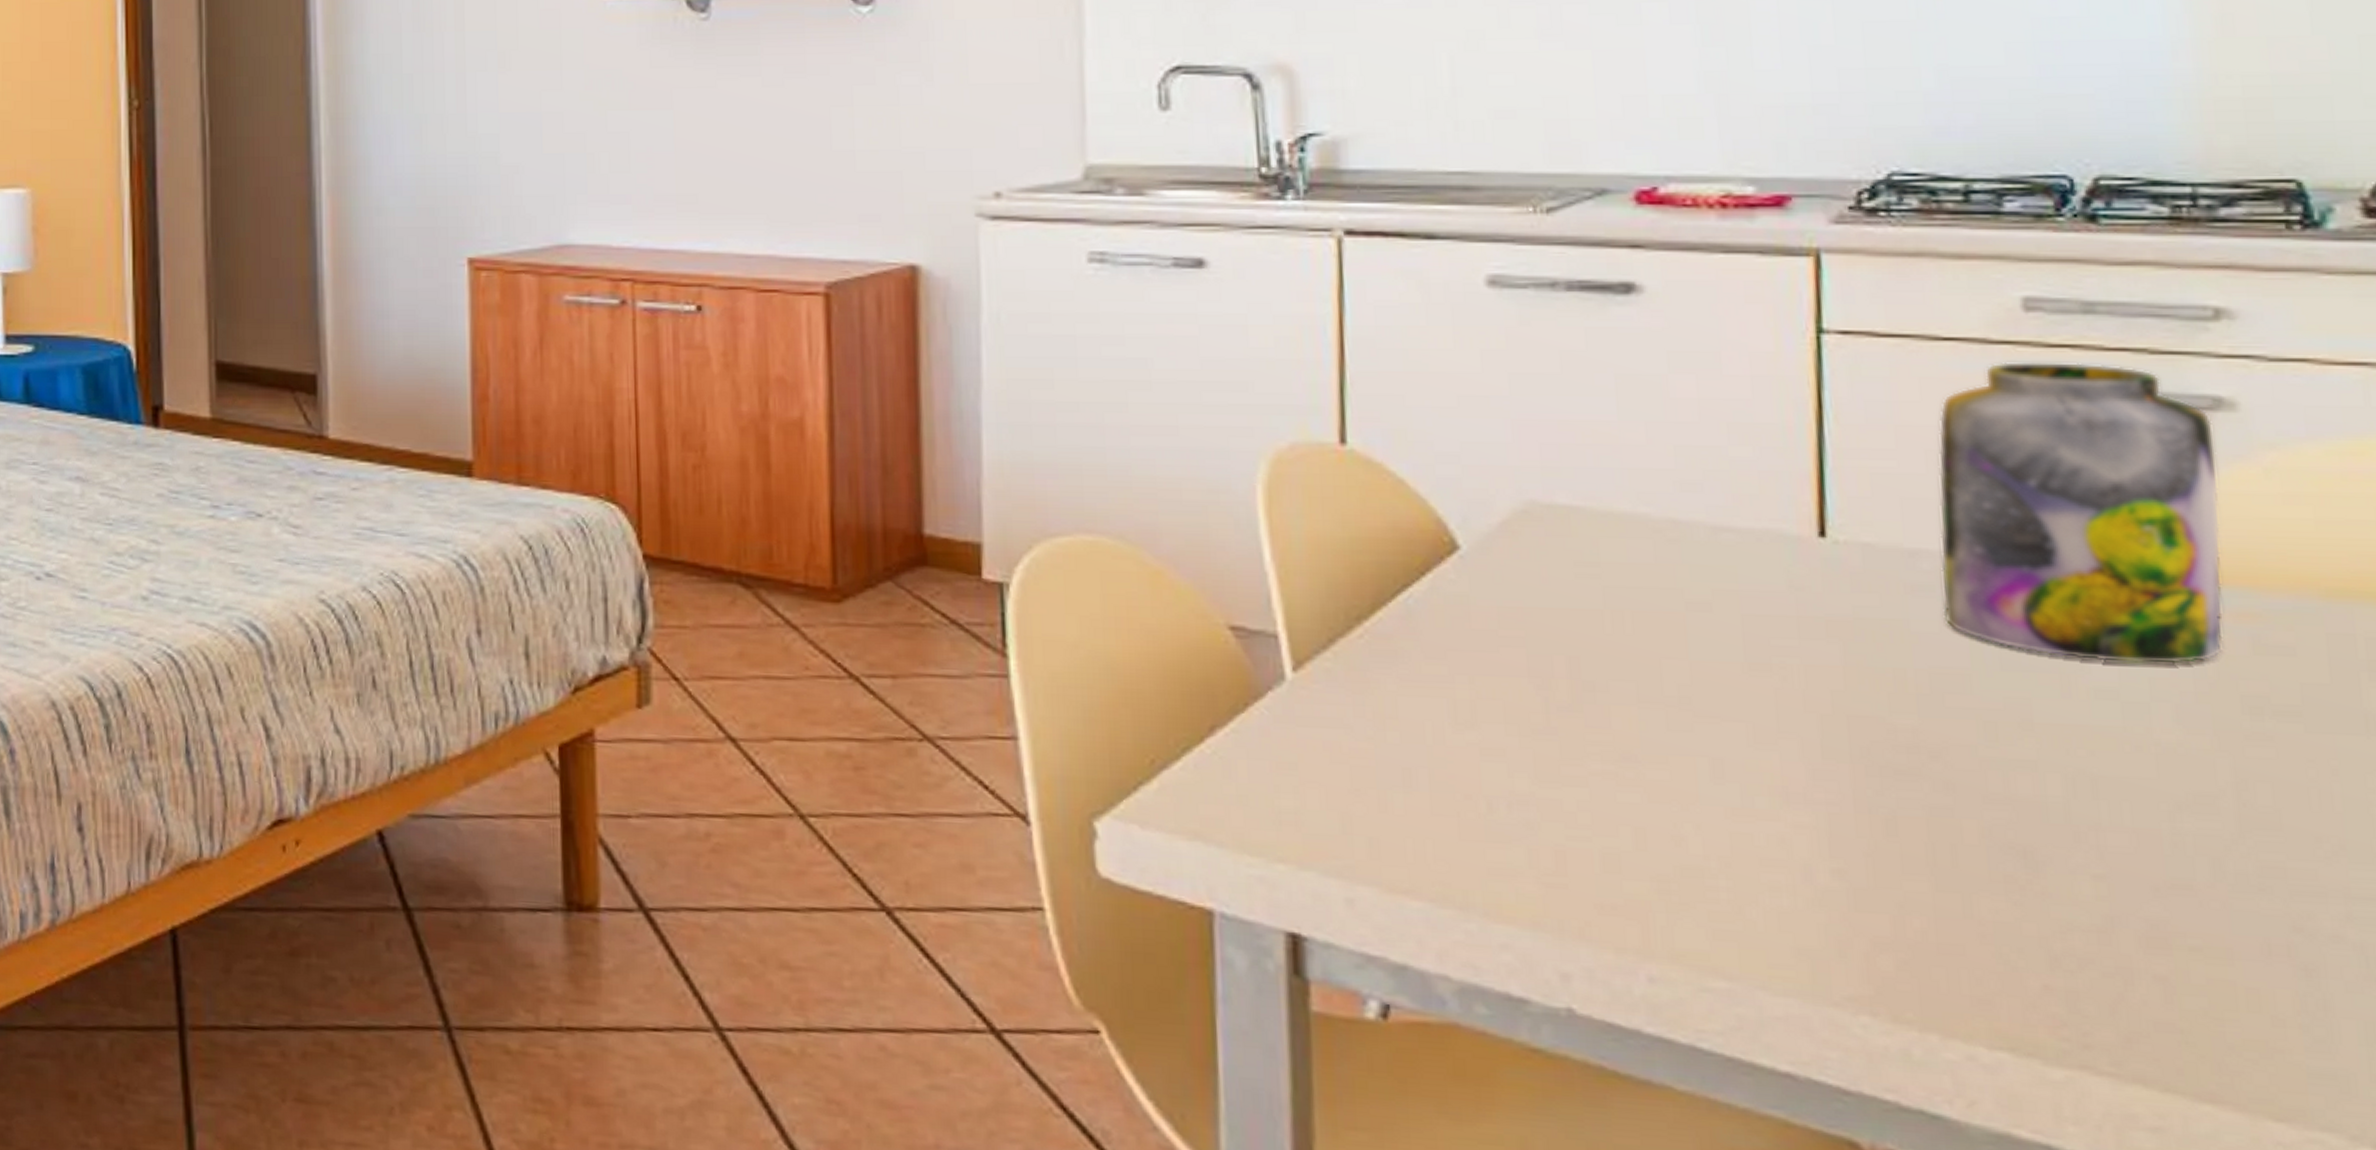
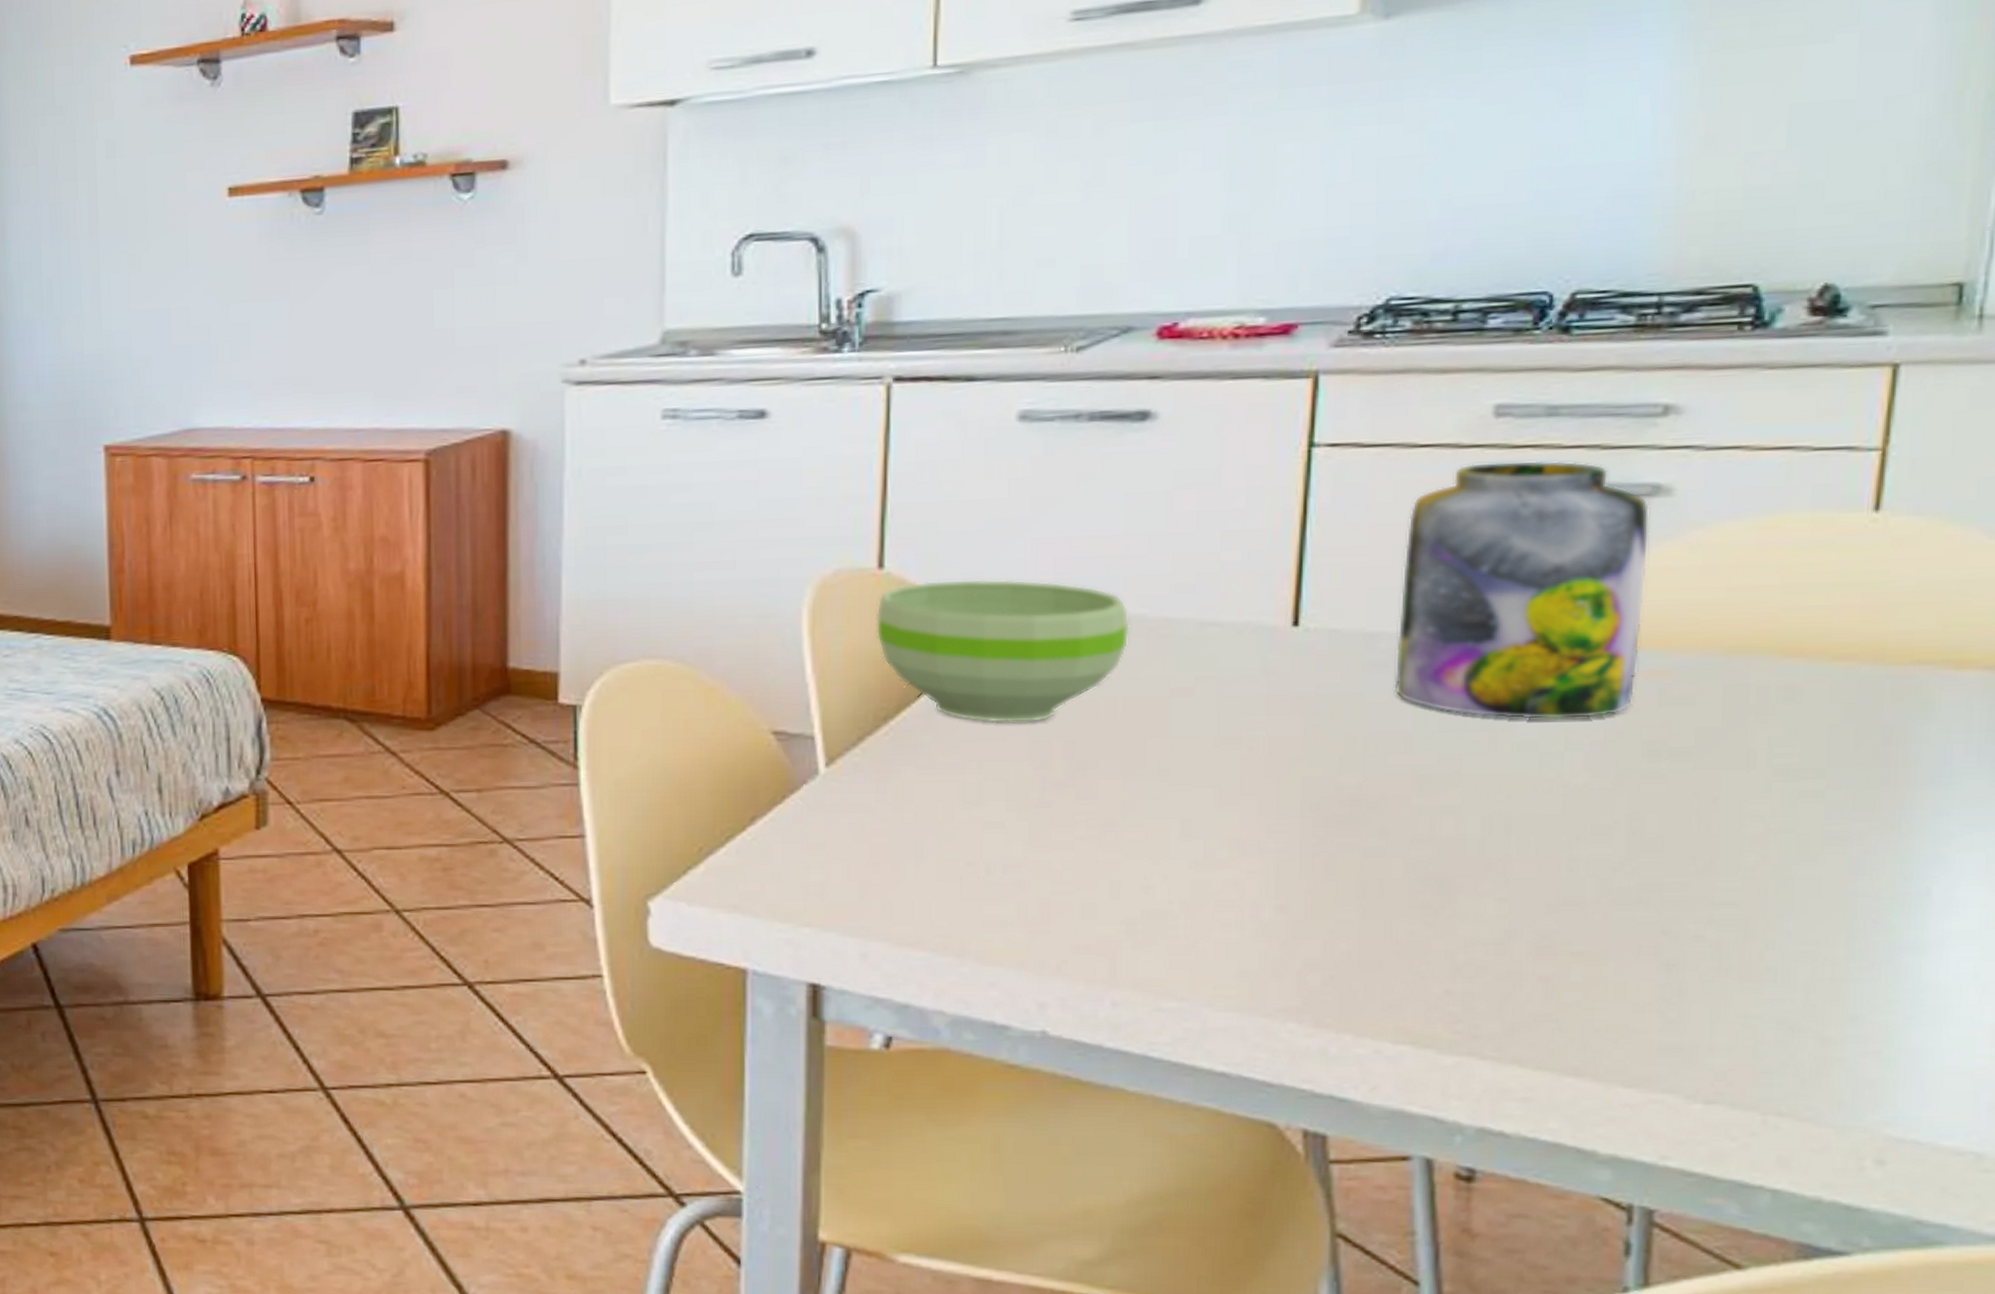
bowl: none [1340,461,1633,634] -> present [876,579,1130,724]

